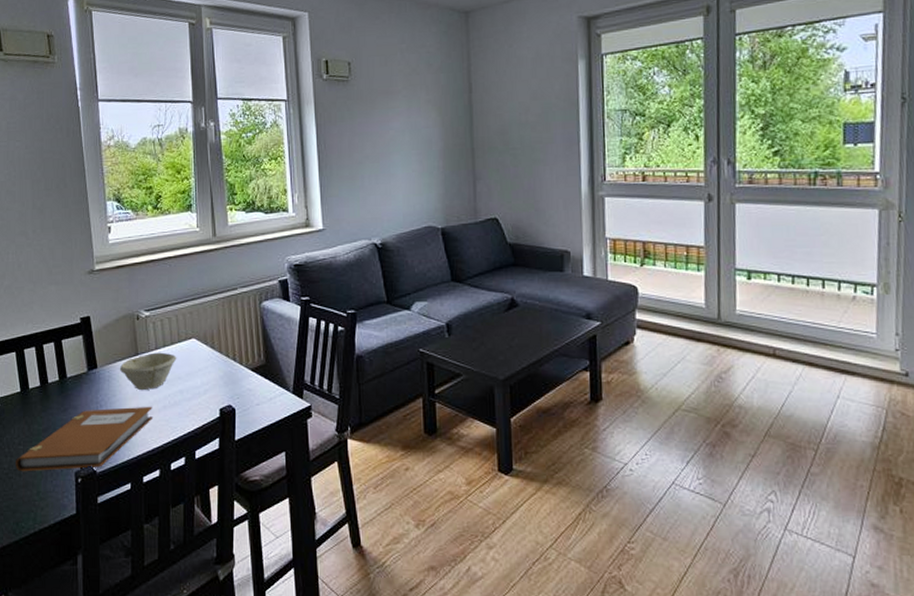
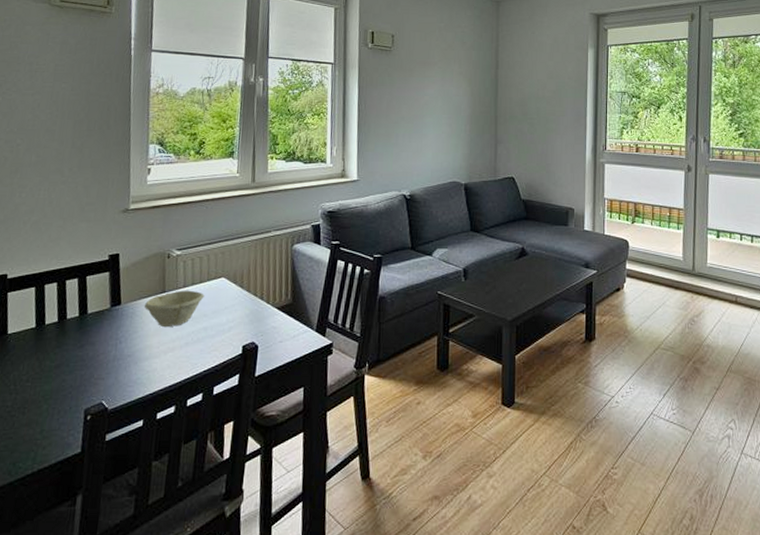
notebook: present [16,406,152,472] -> none [20,342,174,410]

